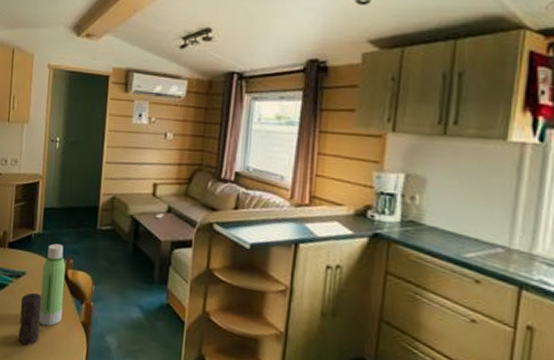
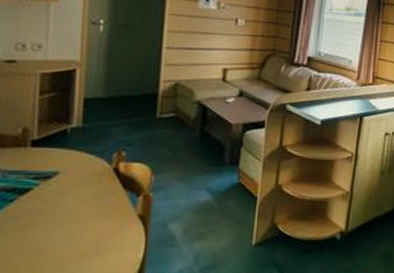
candle: present [18,292,42,346] -> none [51,192,84,252]
water bottle: present [39,243,66,326] -> none [80,136,116,226]

